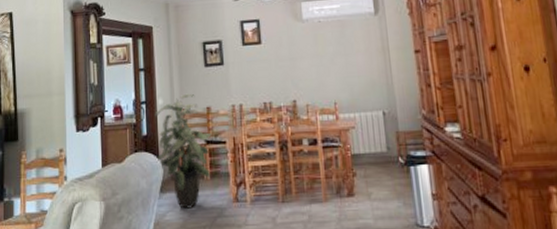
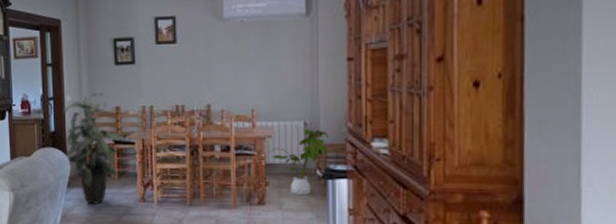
house plant: none [354,118,408,184] -> present [269,129,328,196]

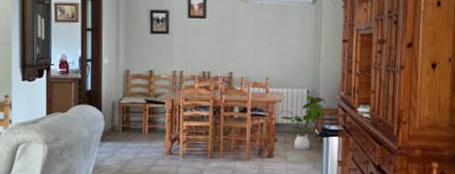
indoor plant: present [62,92,120,205] -> none [98,56,152,157]

